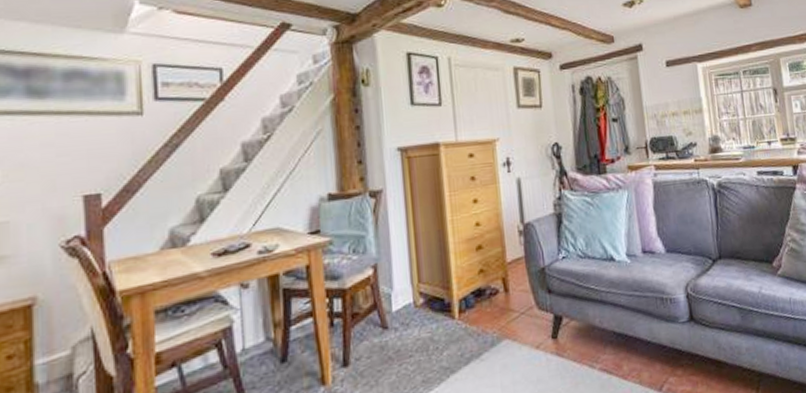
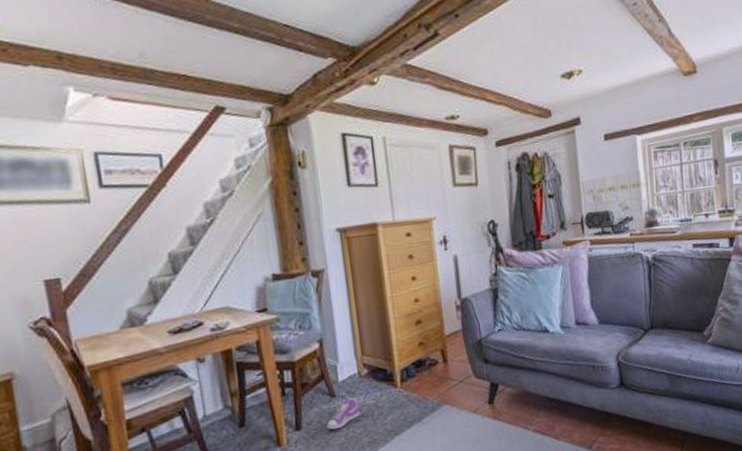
sneaker: none [377,329,414,367] -> present [326,397,360,430]

